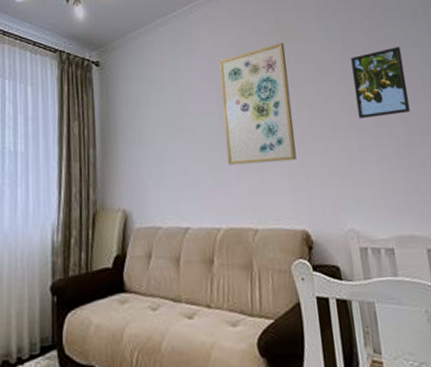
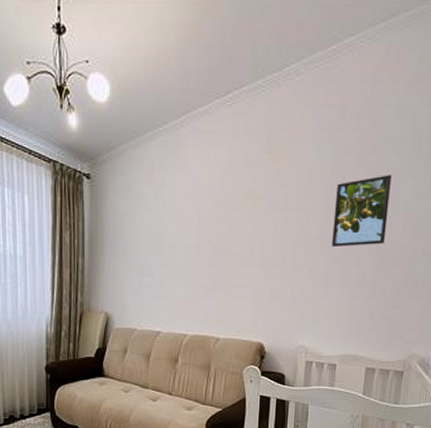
wall art: present [218,43,297,165] -> none [200,164,272,282]

